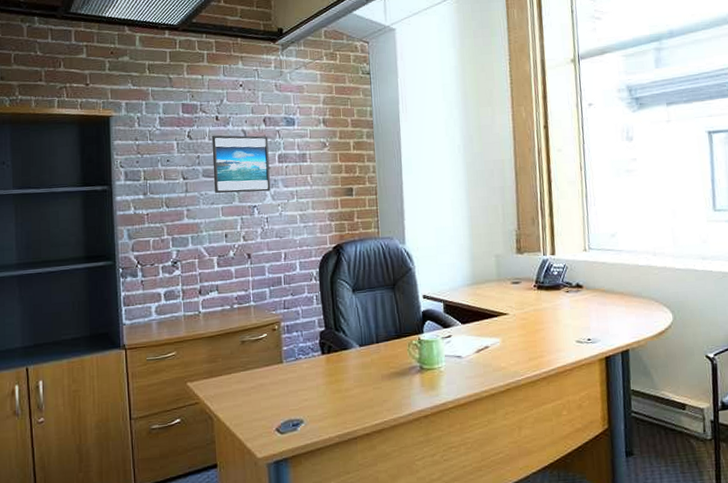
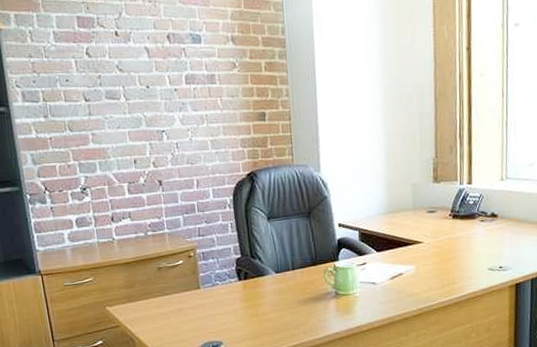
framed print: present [211,135,271,194] -> none [112,52,179,117]

